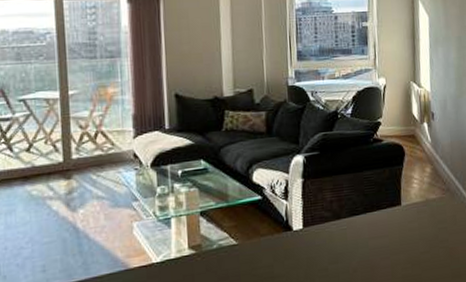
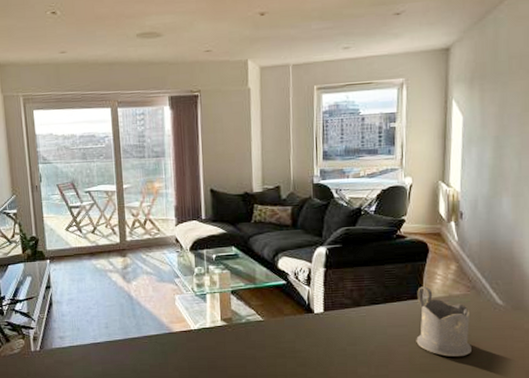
tea glass holder: none [396,192,450,266] -> present [416,286,472,357]

